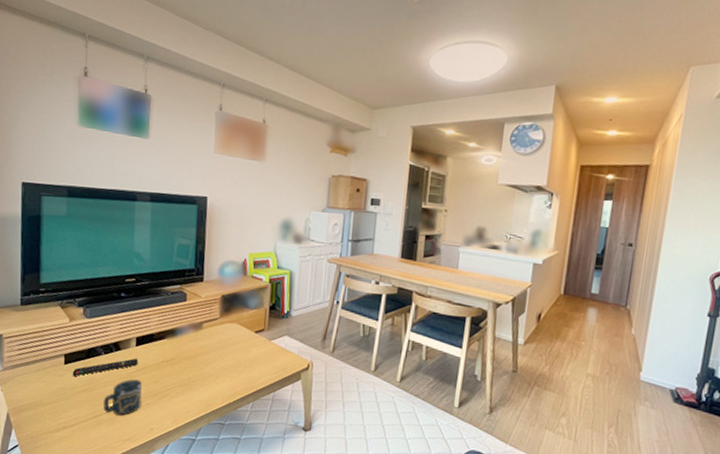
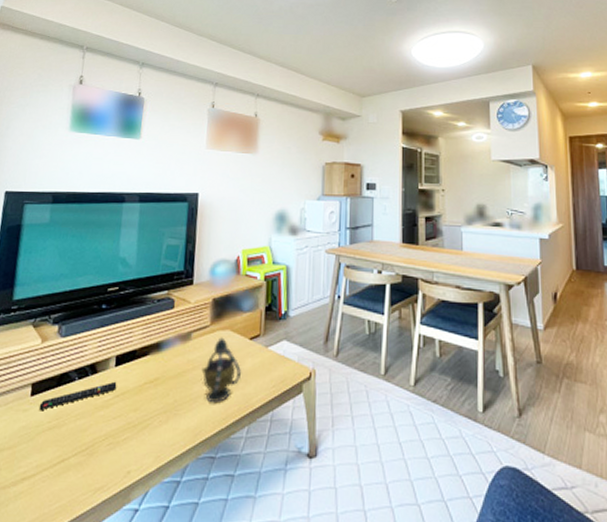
cup: present [103,379,142,416] -> none [72,408,120,457]
teapot: none [212,329,247,382] -> present [201,337,241,402]

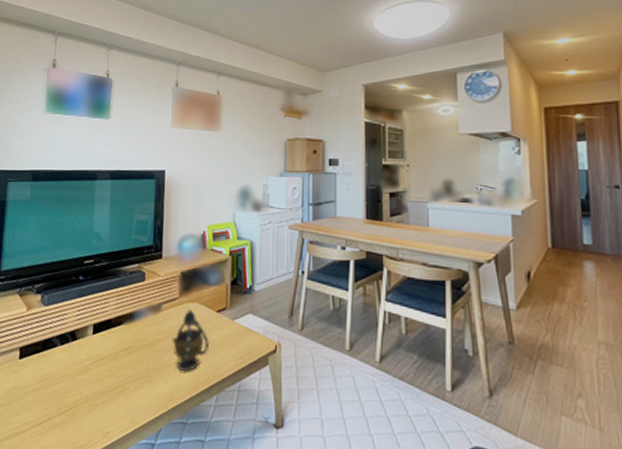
remote control: present [40,381,117,410] -> none [27,348,95,372]

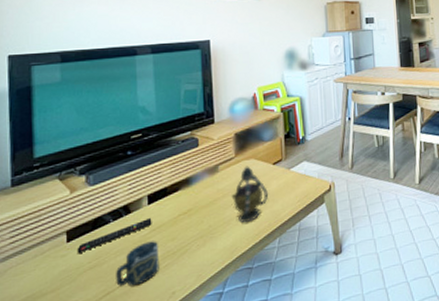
remote control: none [27,348,95,372] -> present [78,217,152,253]
cup: none [57,373,98,417] -> present [116,241,159,286]

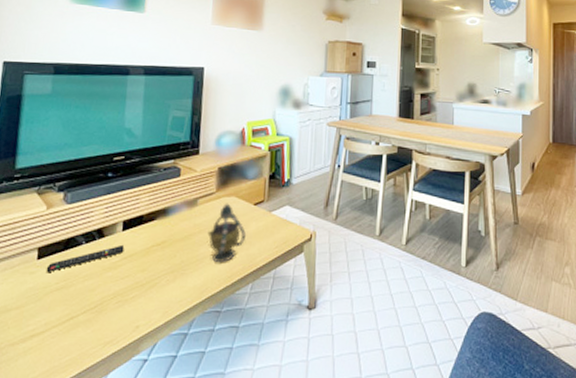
cup: present [116,241,159,286] -> none [81,269,128,314]

